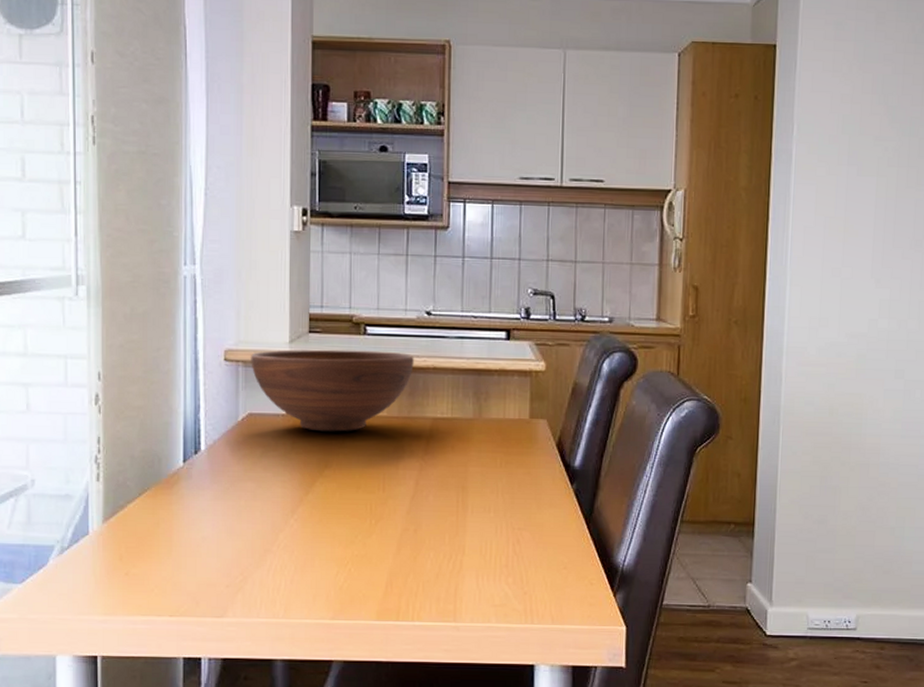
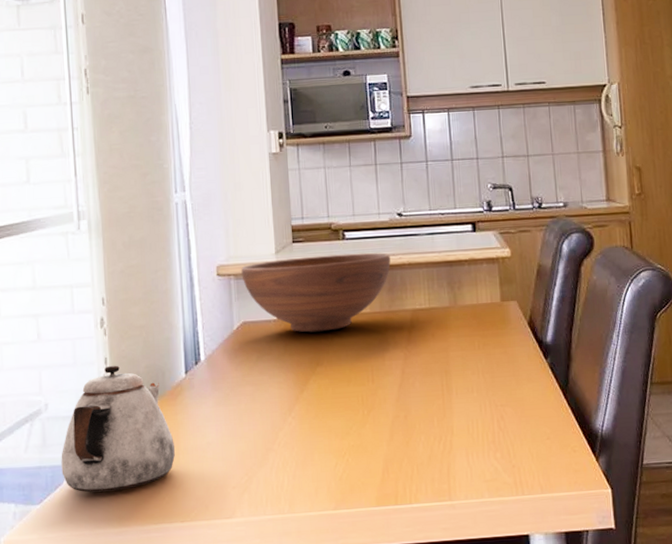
teapot: none [46,446,167,577] -> present [61,365,175,493]

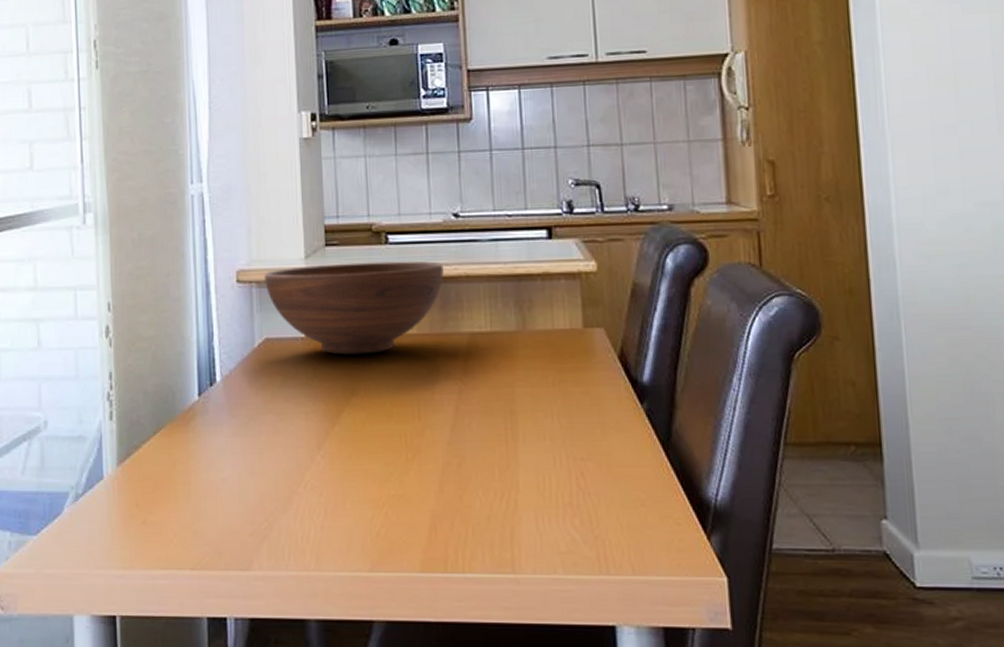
teapot: present [61,365,175,493] -> none [60,381,185,526]

